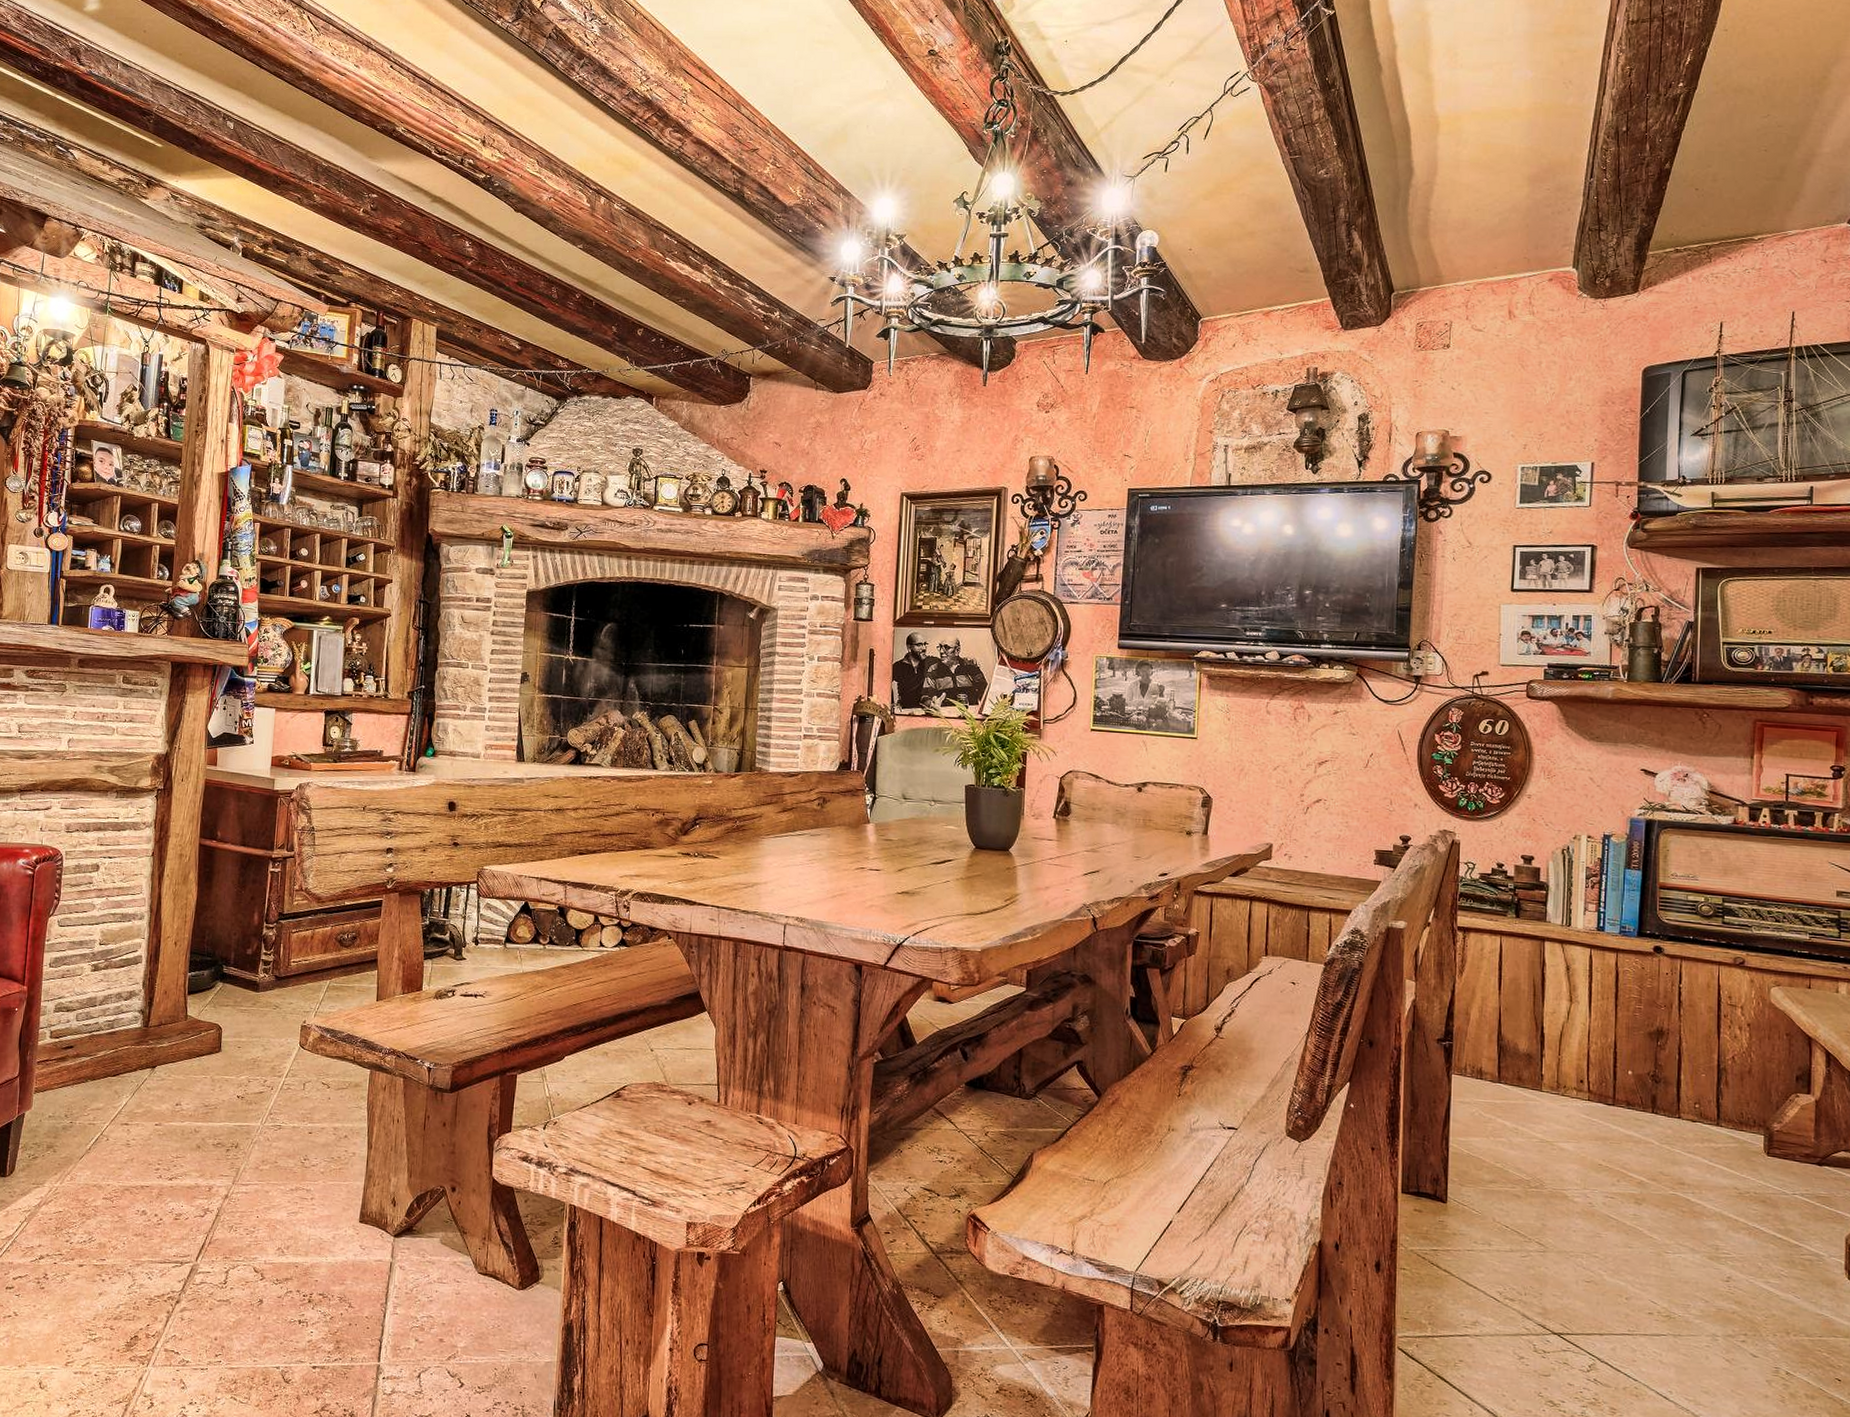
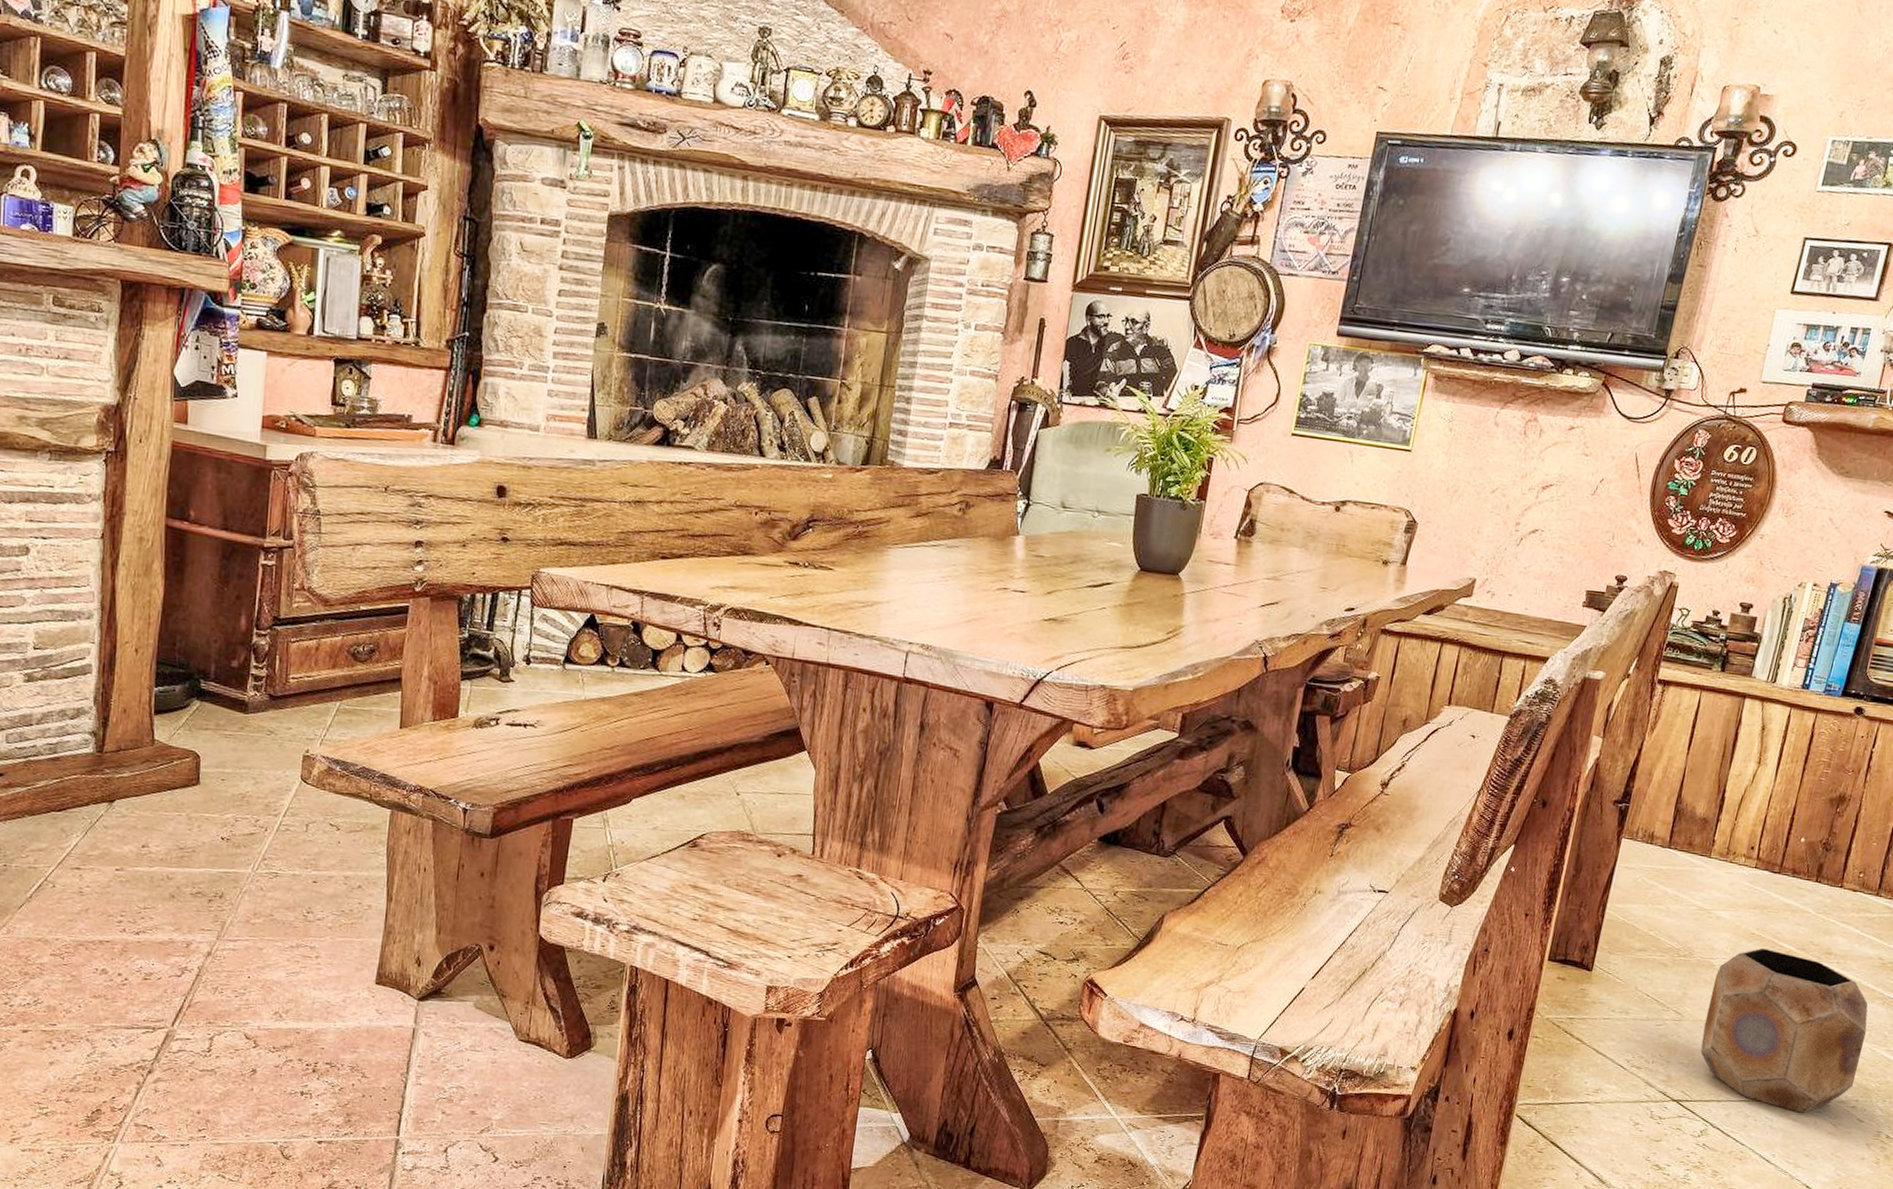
planter: none [1569,1178,1740,1348] -> present [1700,947,1868,1113]

